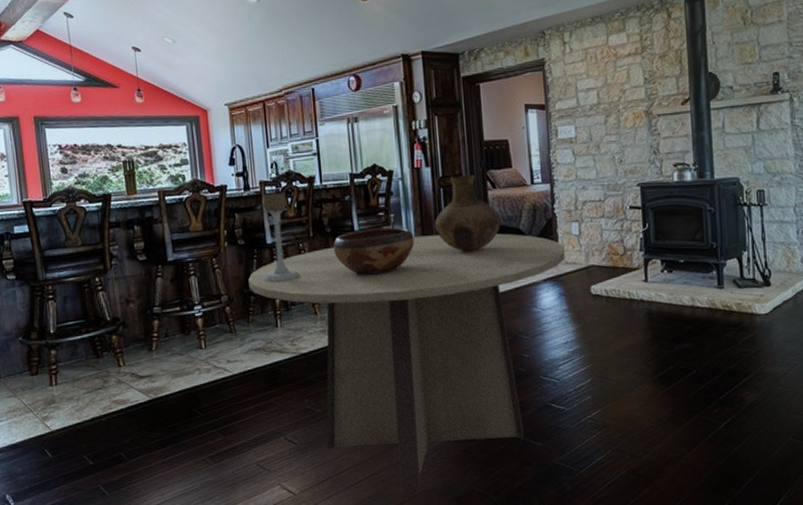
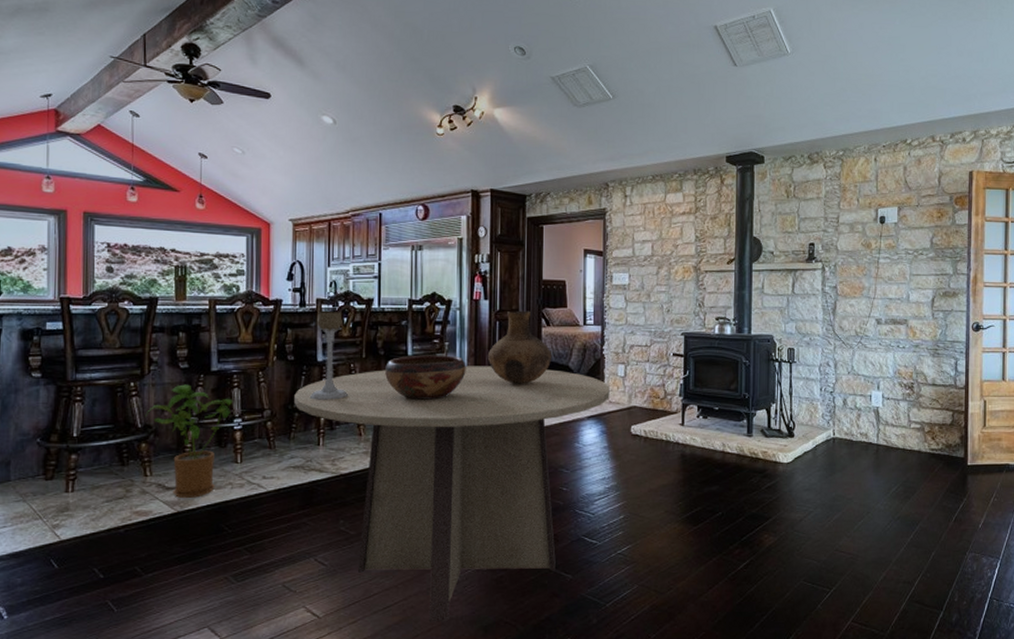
house plant: none [112,276,192,387] -> present [145,384,233,499]

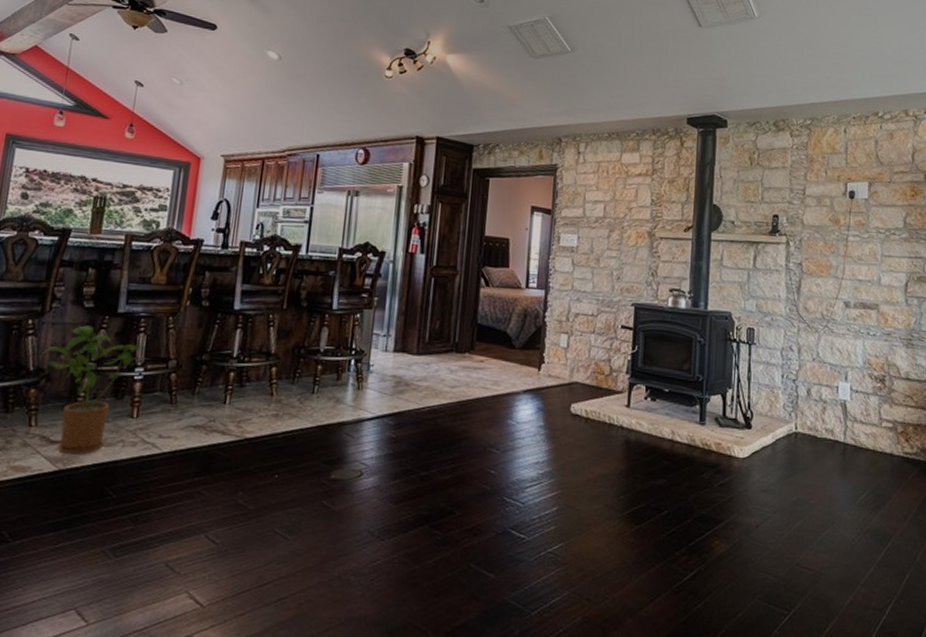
dining table: present [294,366,610,622] -> none [203,323,550,622]
candle holder: present [310,312,349,400] -> none [221,255,266,354]
decorative bowl: present [385,355,466,400] -> none [305,309,395,360]
vase: present [487,310,552,384] -> none [418,267,490,349]

